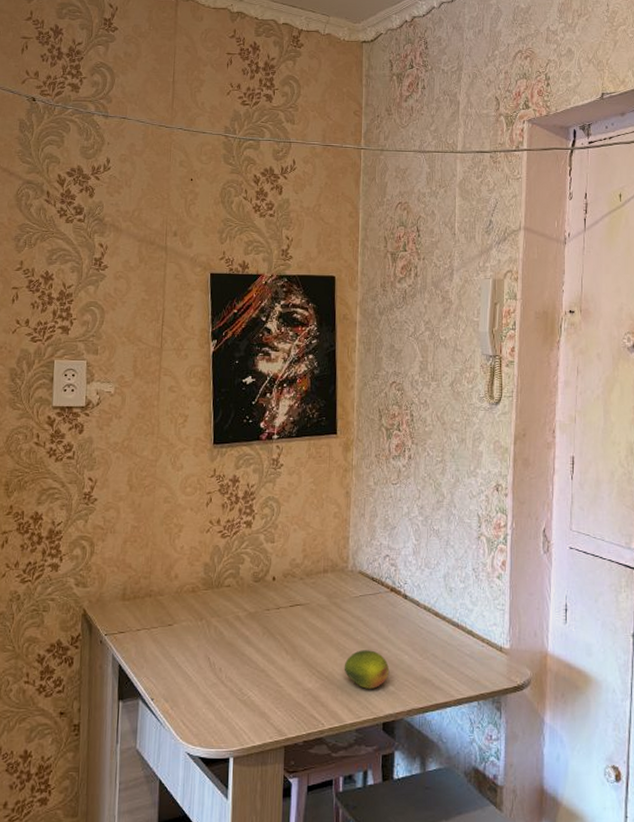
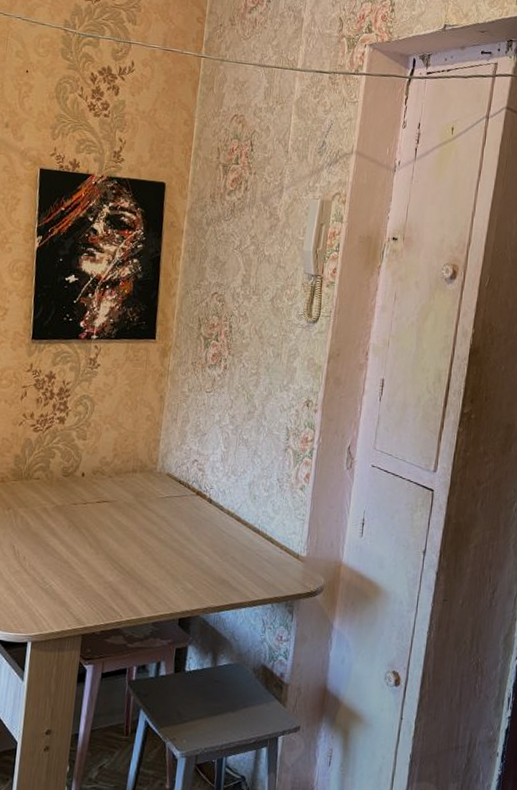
fruit: present [344,650,390,689] -> none [145,548,190,586]

